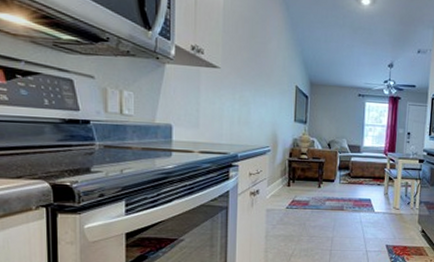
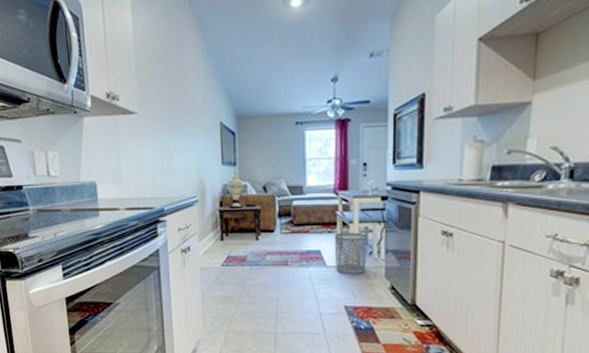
waste bin: none [381,186,407,219] -> present [334,232,367,274]

